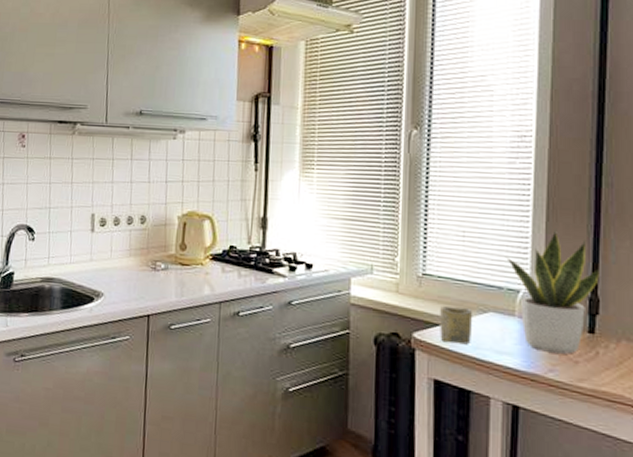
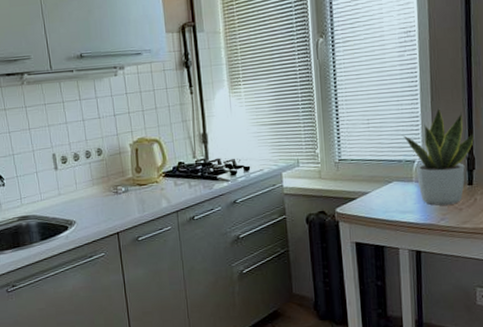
cup: present [440,306,473,345] -> none [355,182,381,212]

